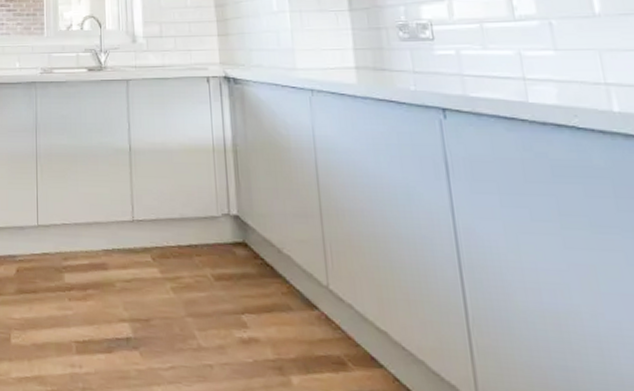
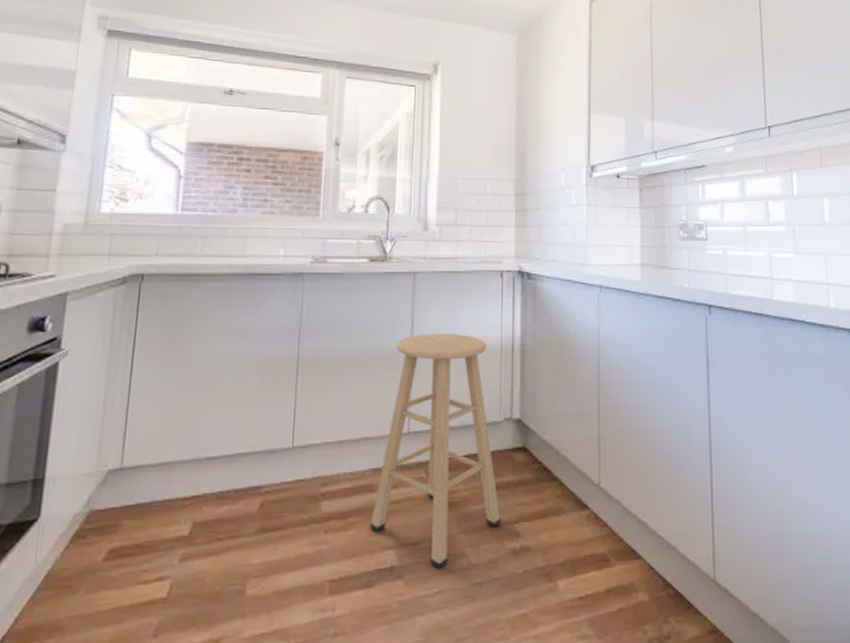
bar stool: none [105,133,227,346] -> present [369,333,501,569]

